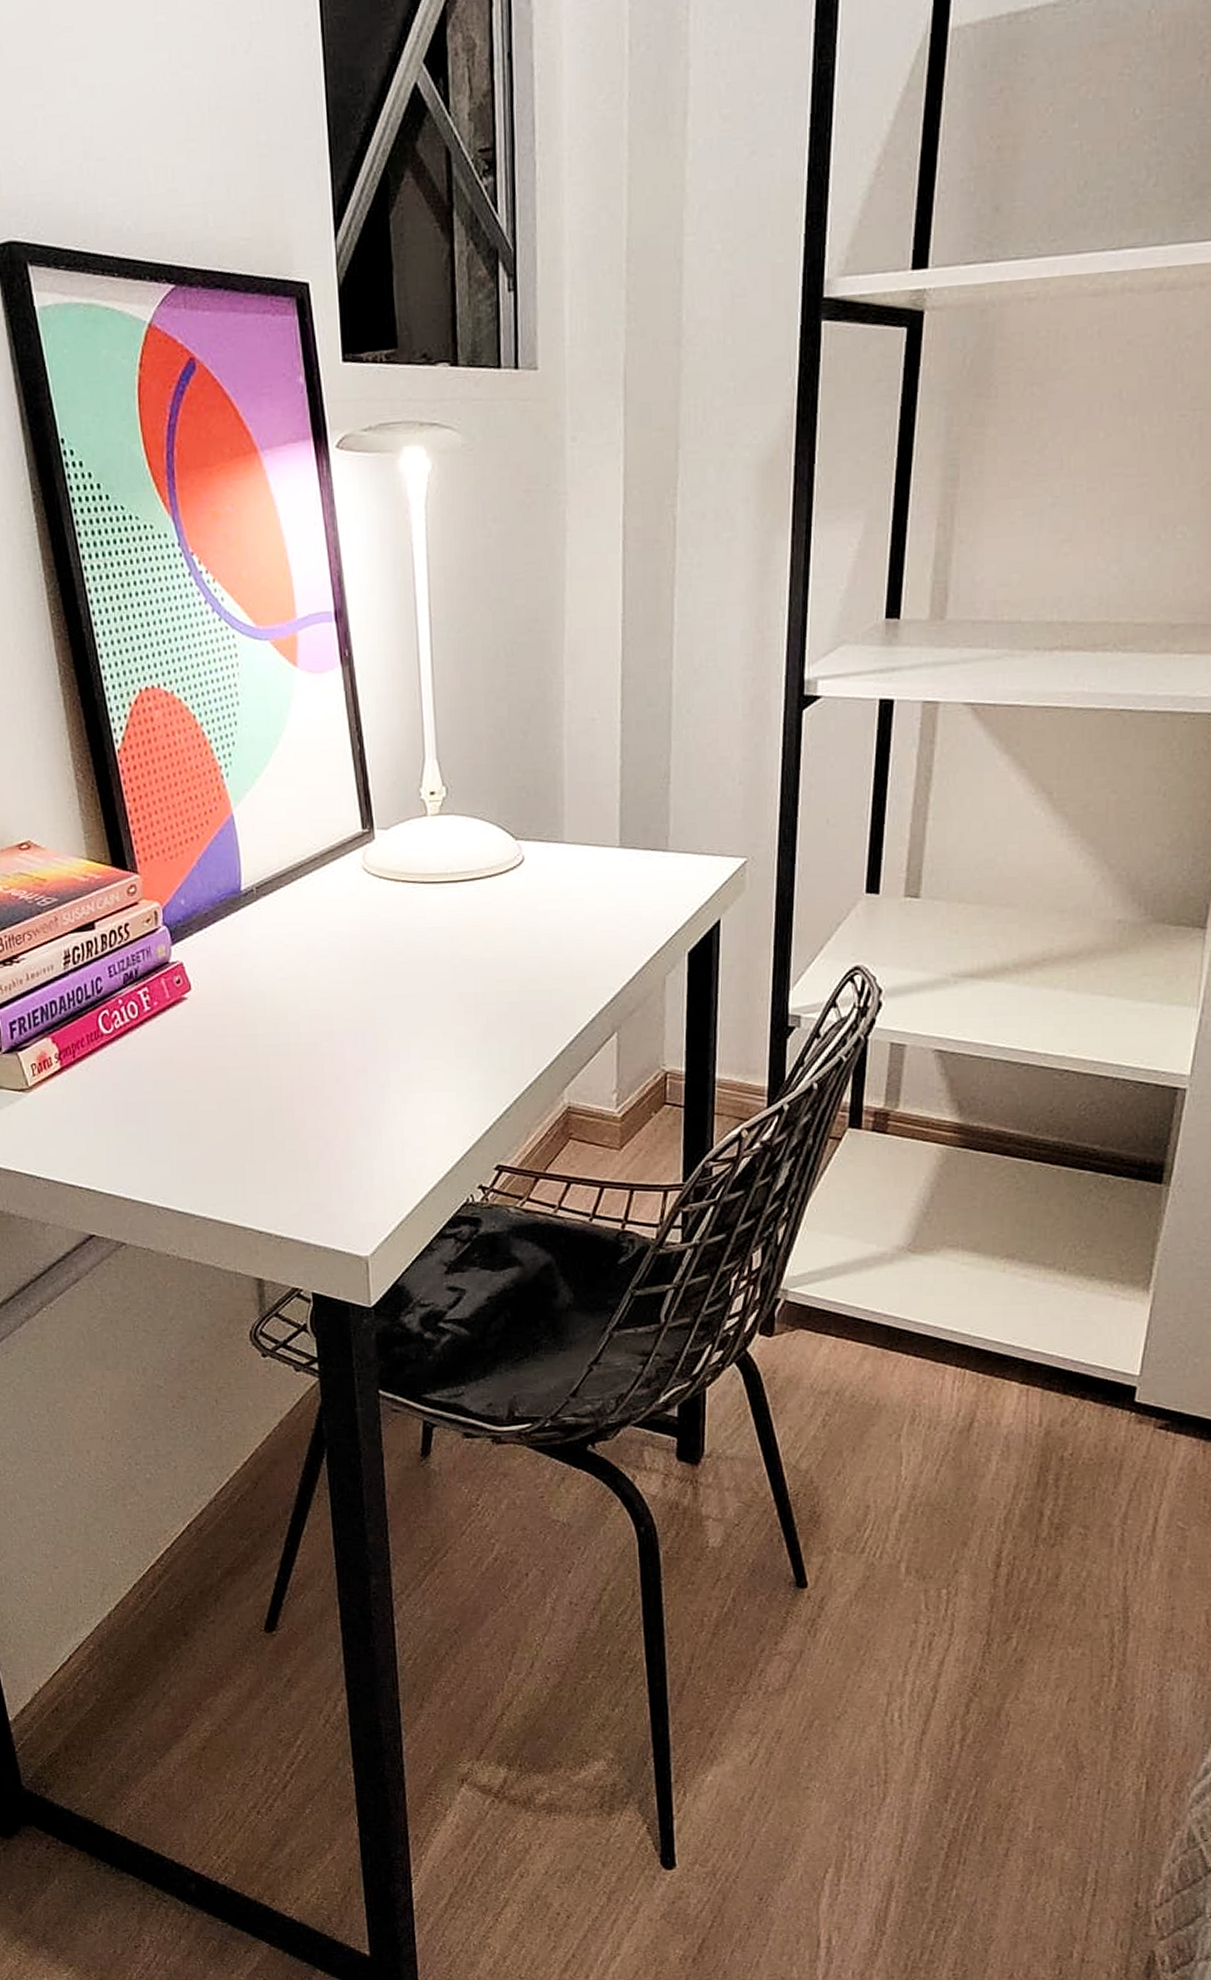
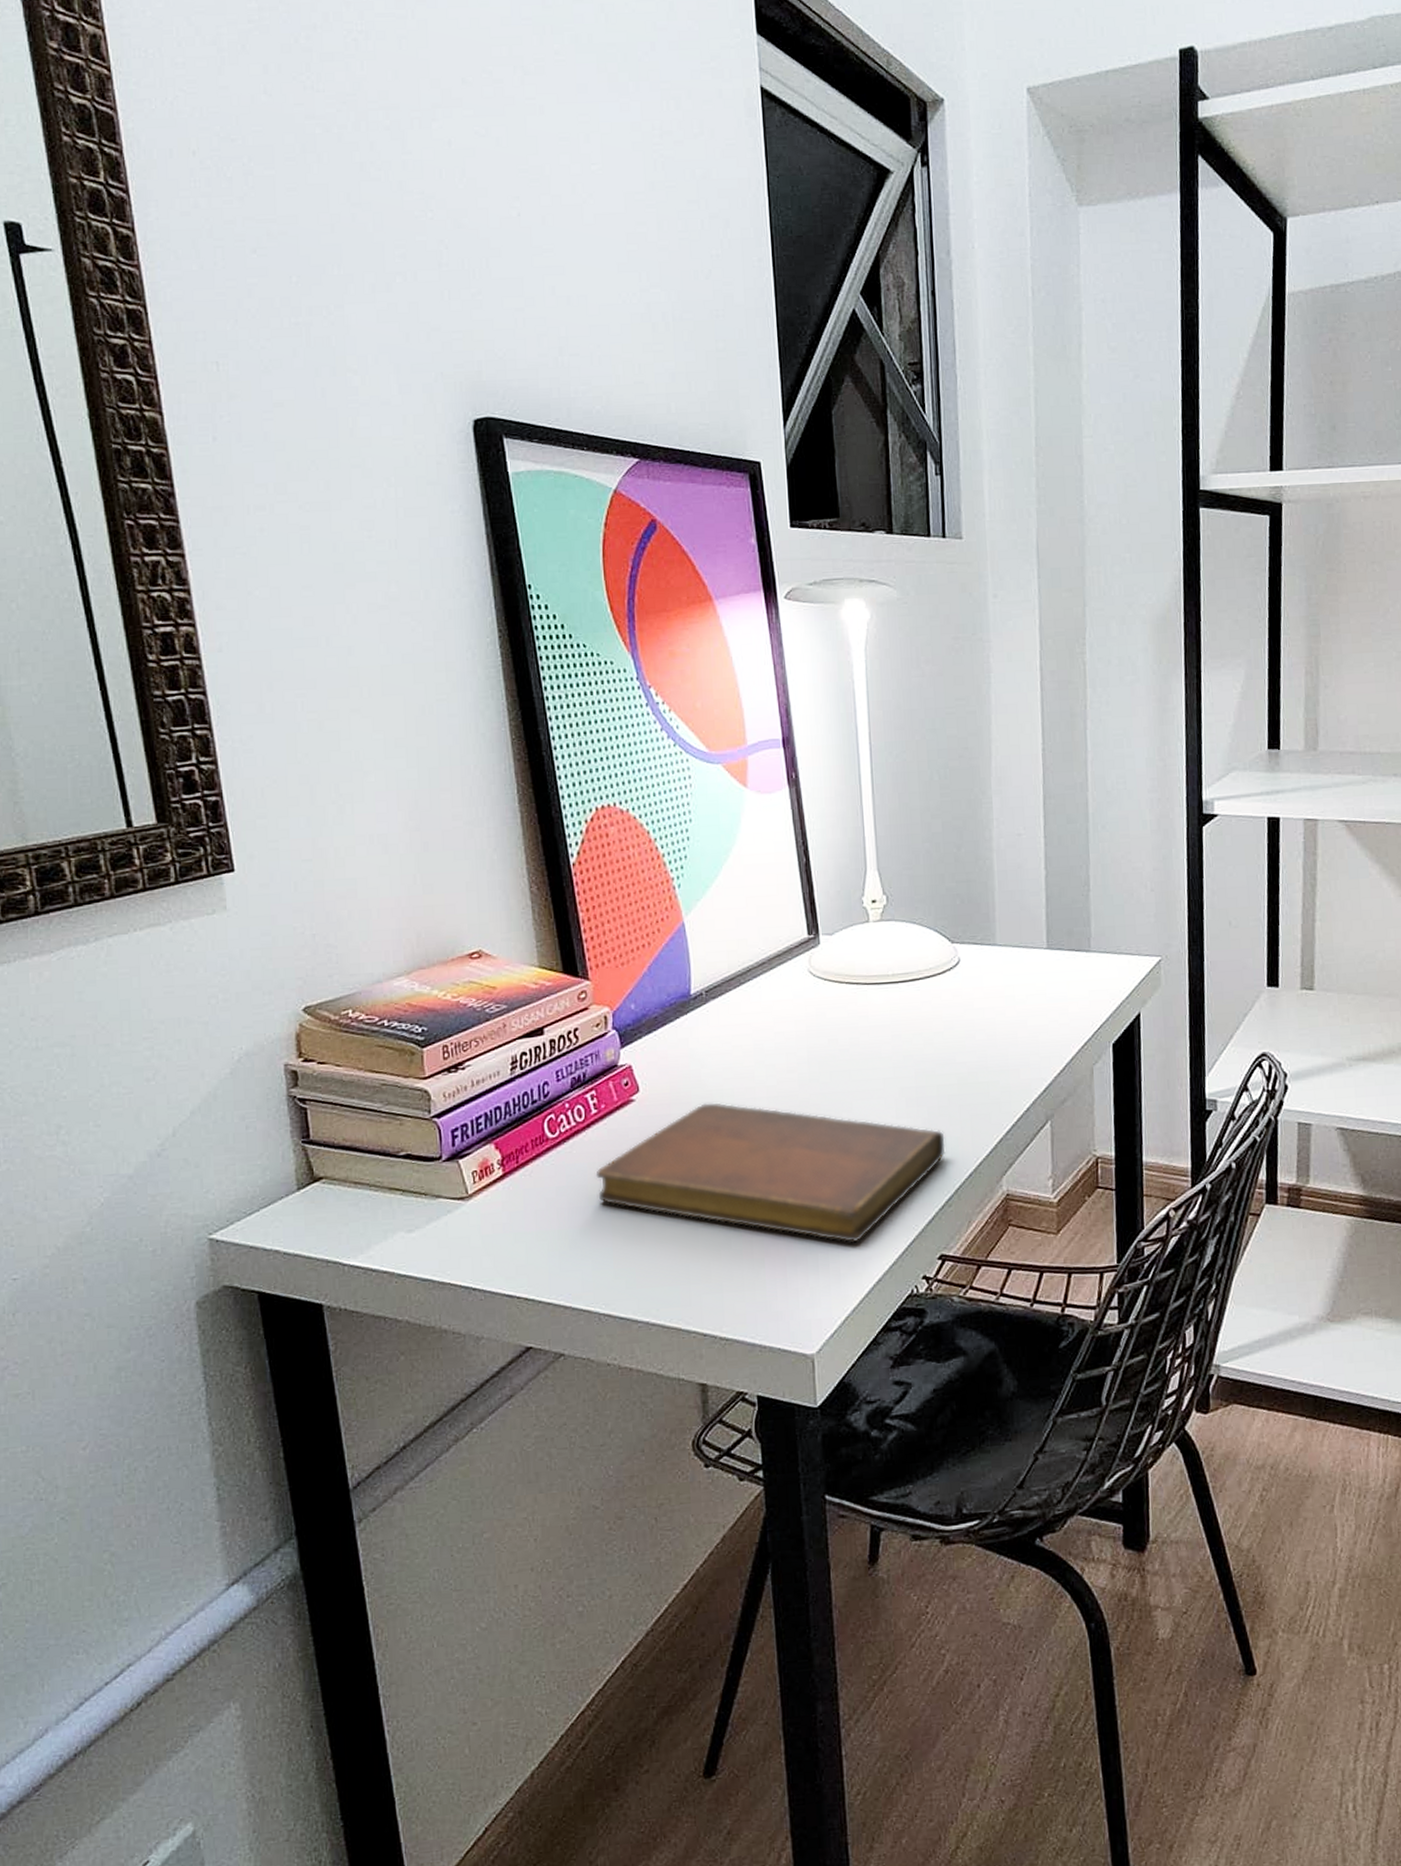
notebook: none [150,1003,505,1150] -> present [595,1103,946,1243]

